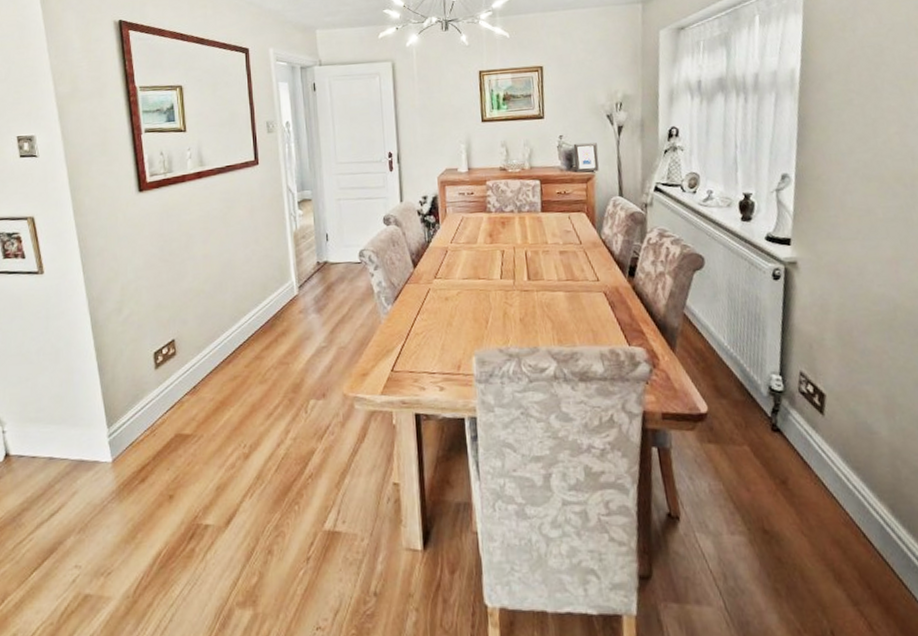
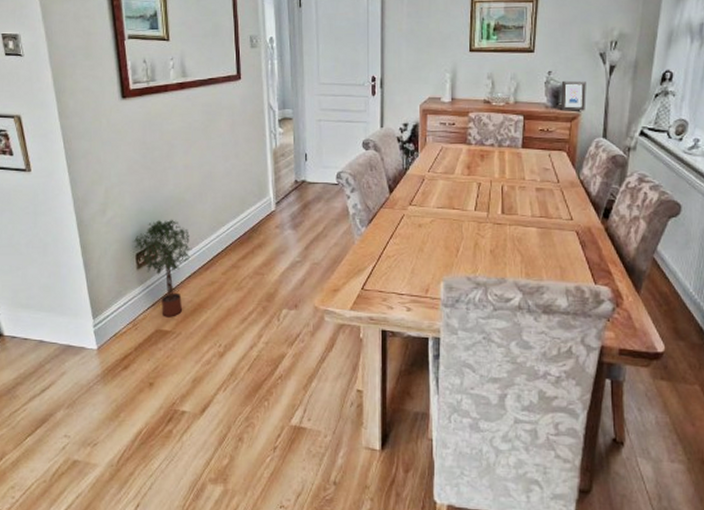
potted tree: none [150,312,213,420] -> present [133,219,192,317]

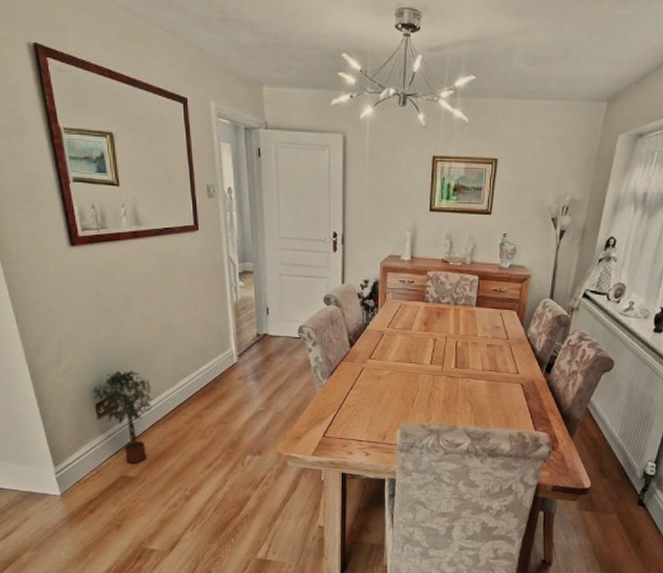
picture frame: present [560,80,586,111] -> none [513,243,538,273]

